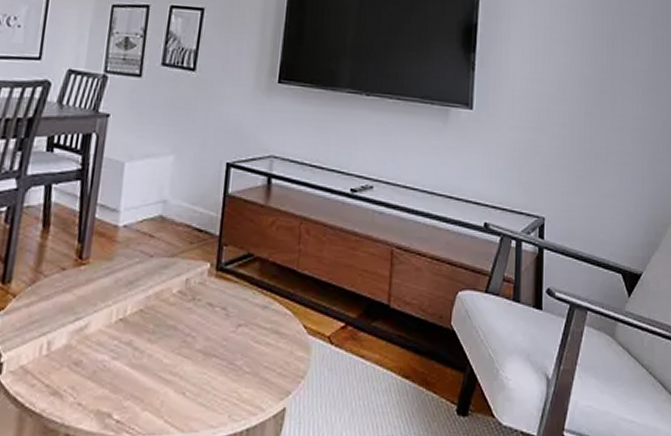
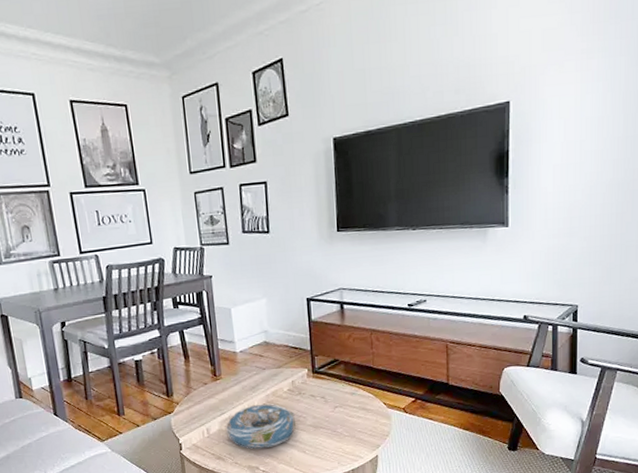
decorative bowl: none [76,309,181,384] -> present [226,404,297,450]

